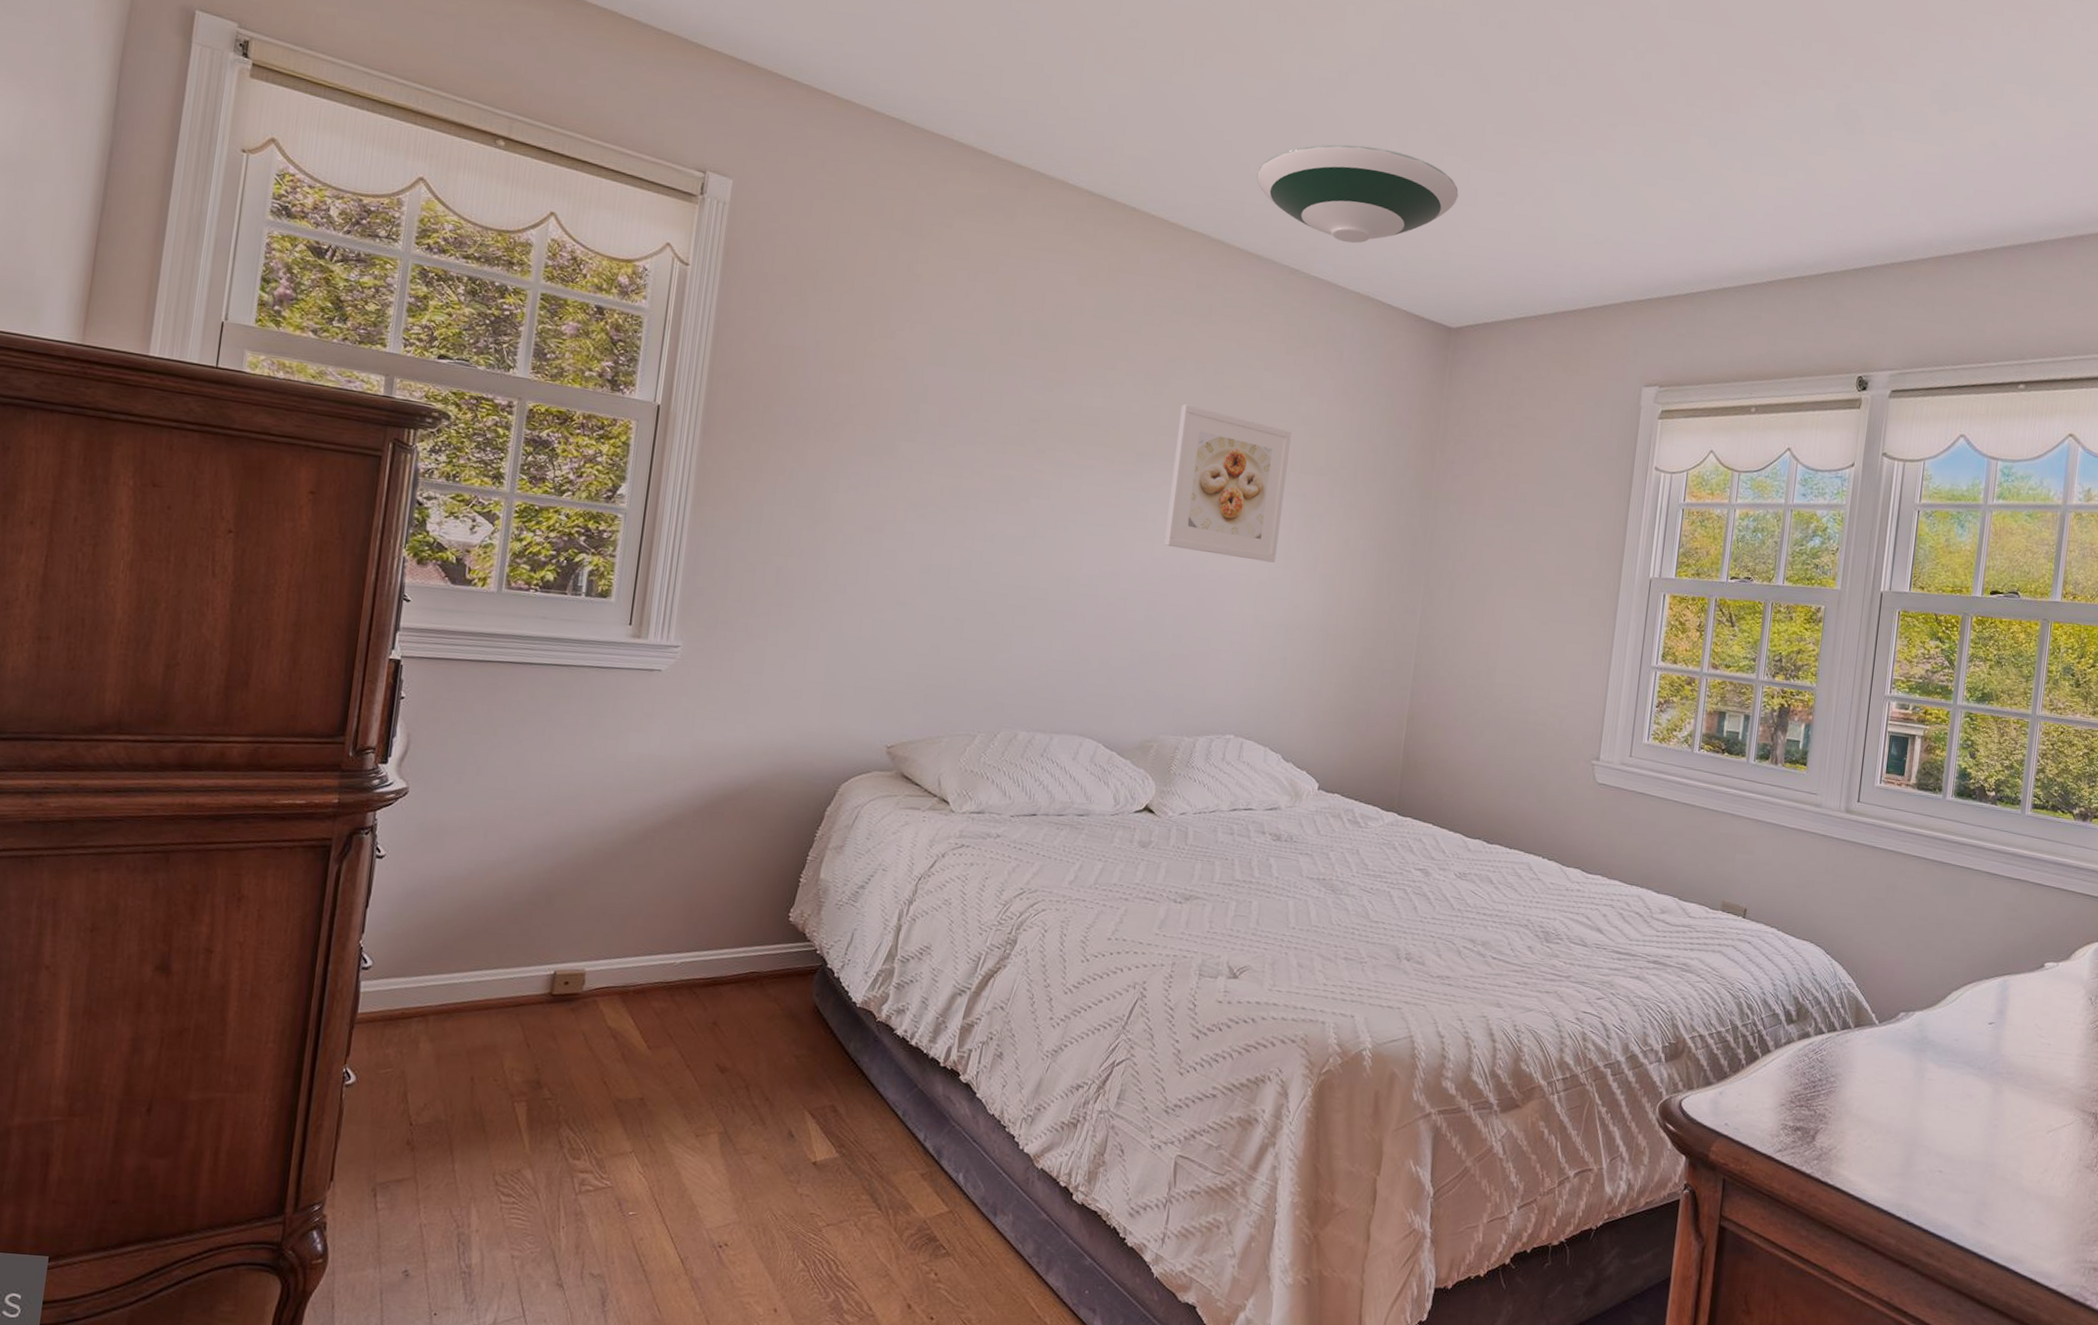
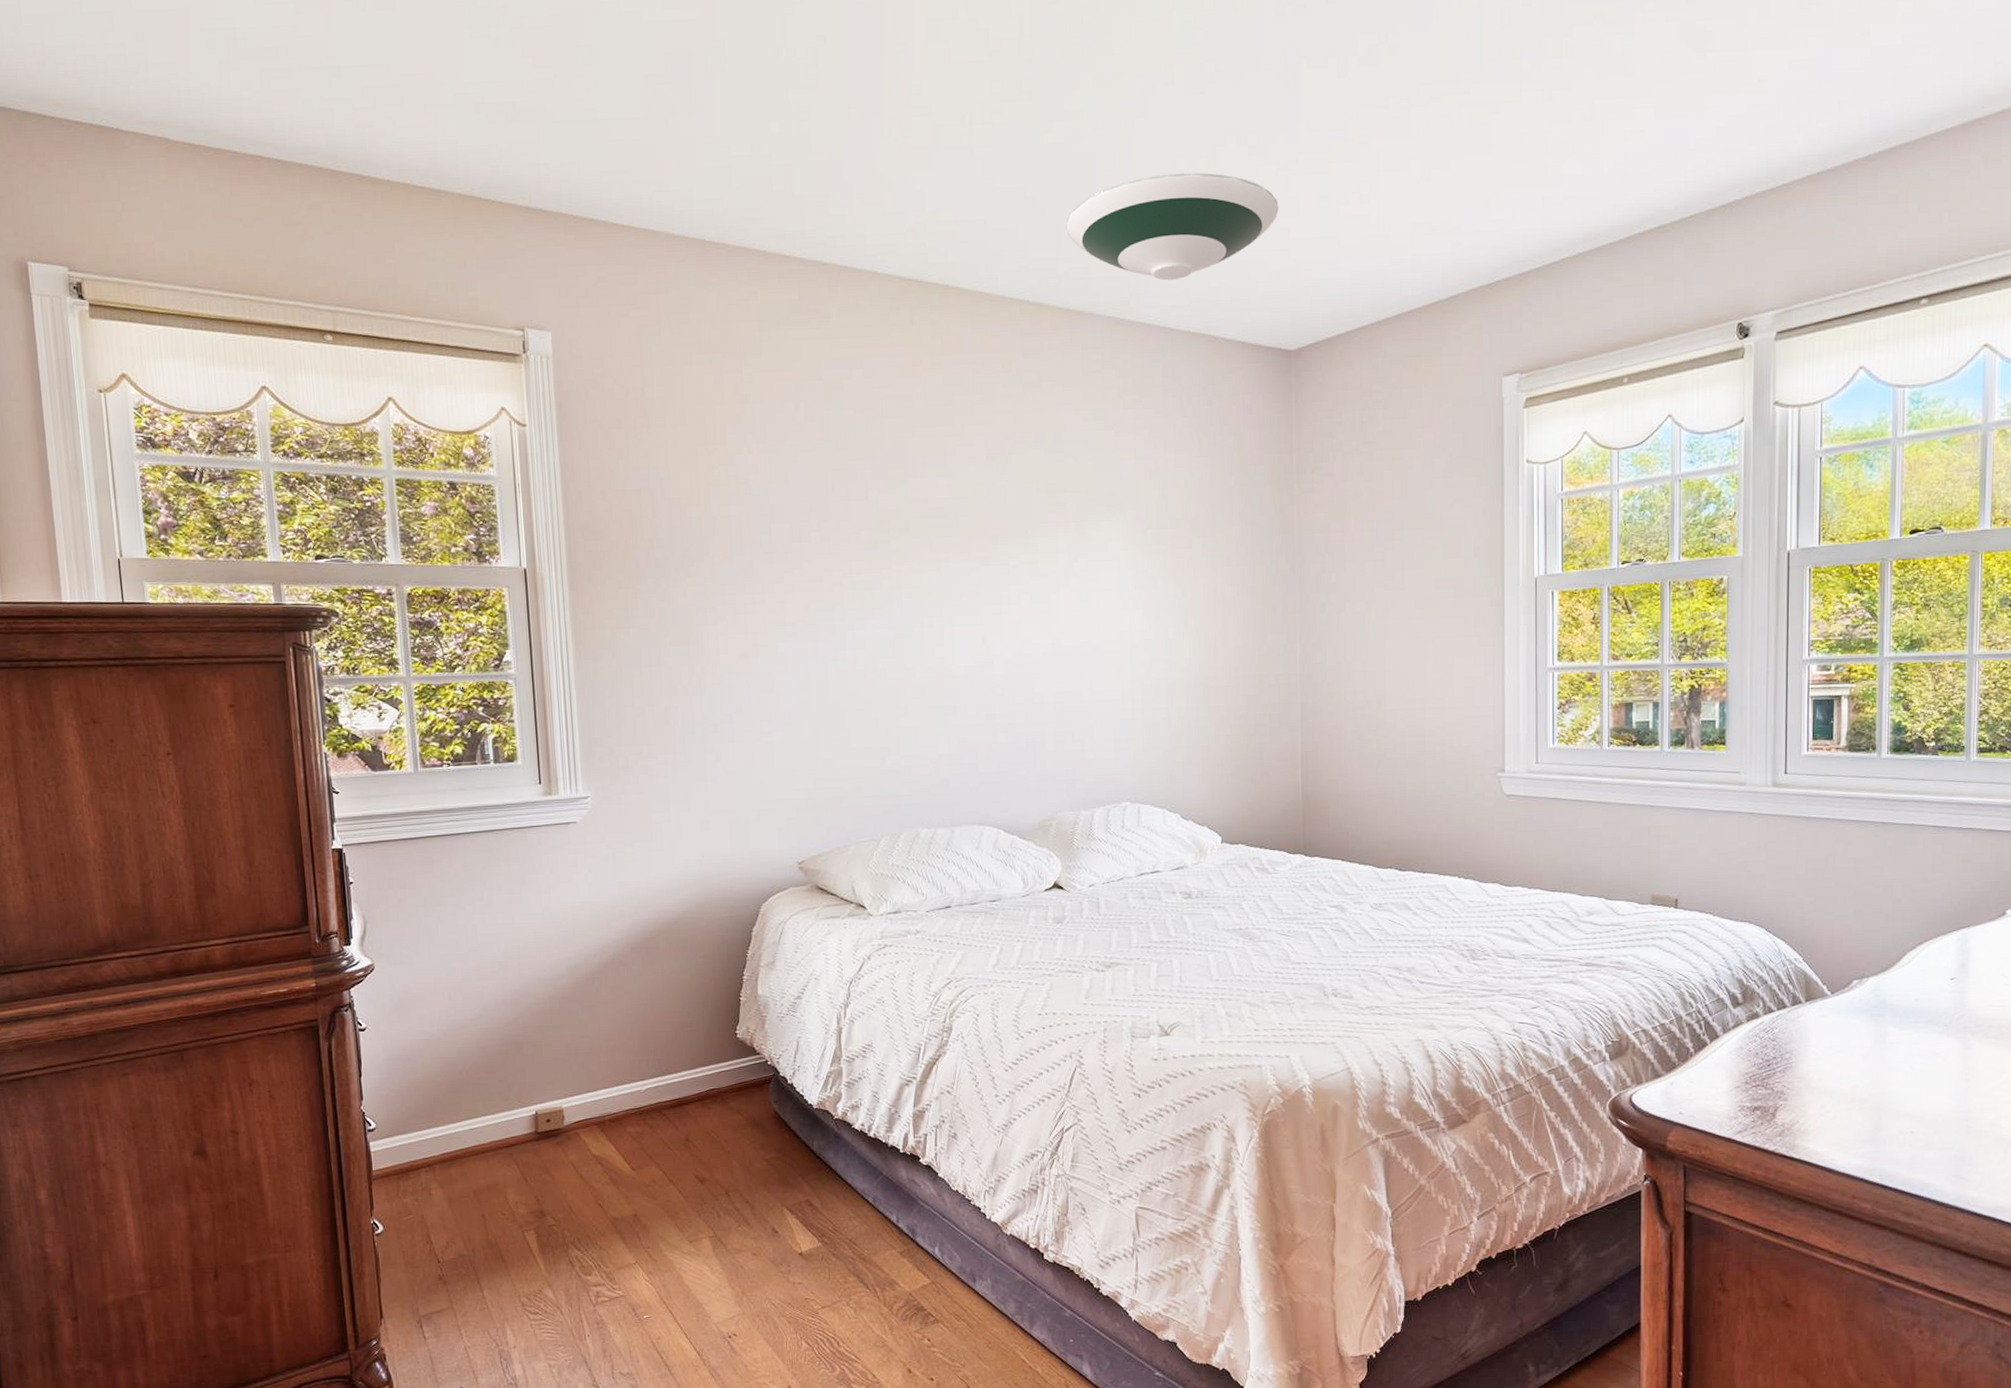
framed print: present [1164,404,1291,563] -> none [1026,479,1145,626]

